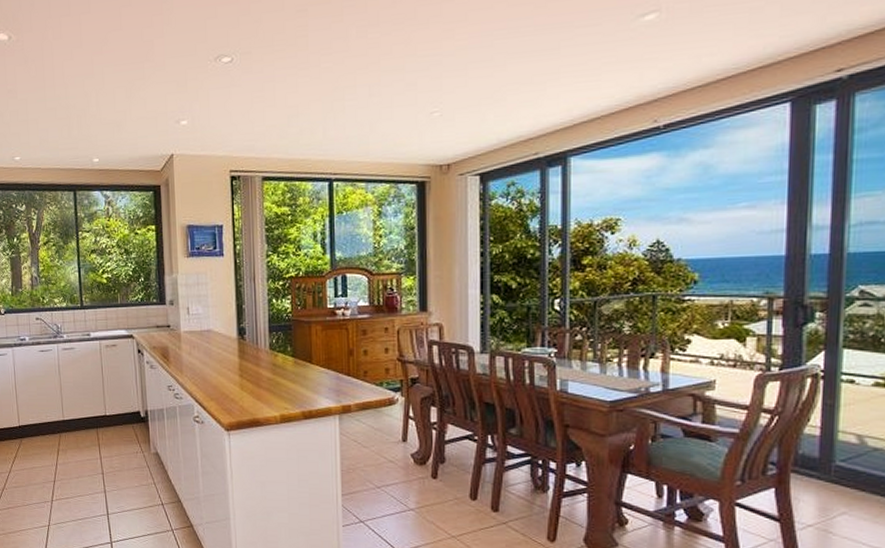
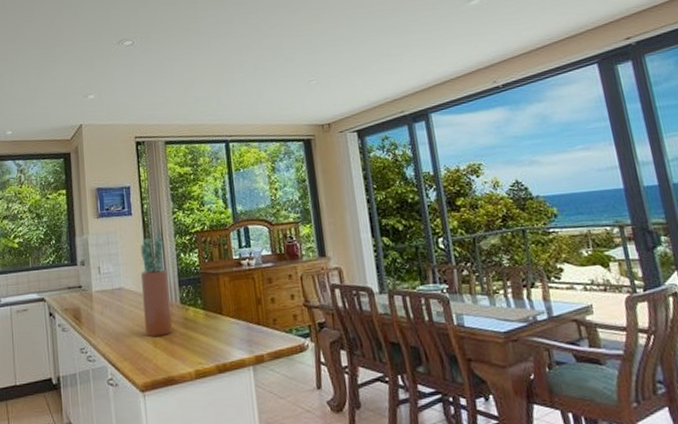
vase: none [230,270,260,381] -> present [140,227,172,338]

